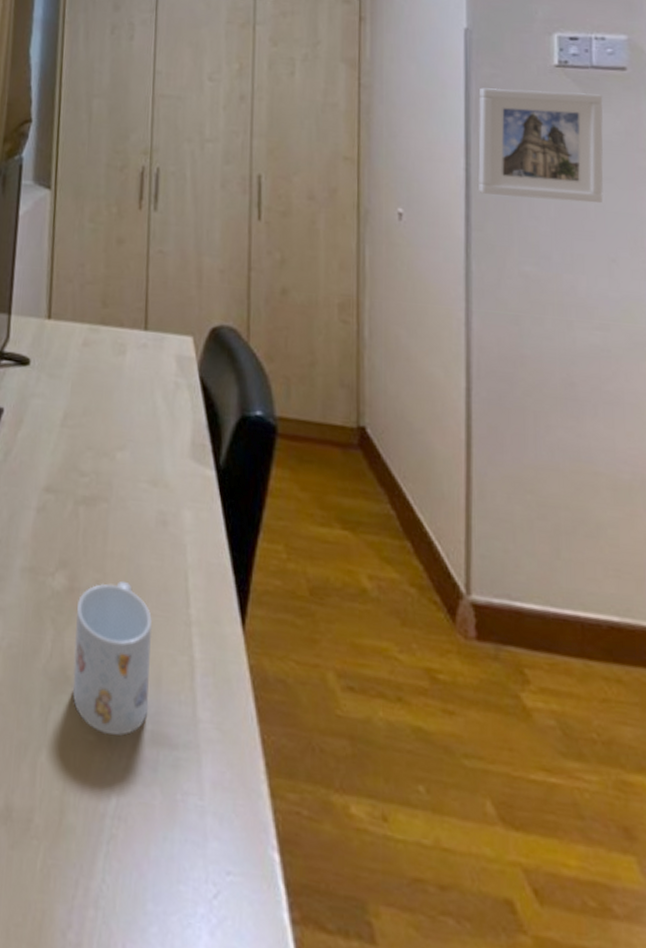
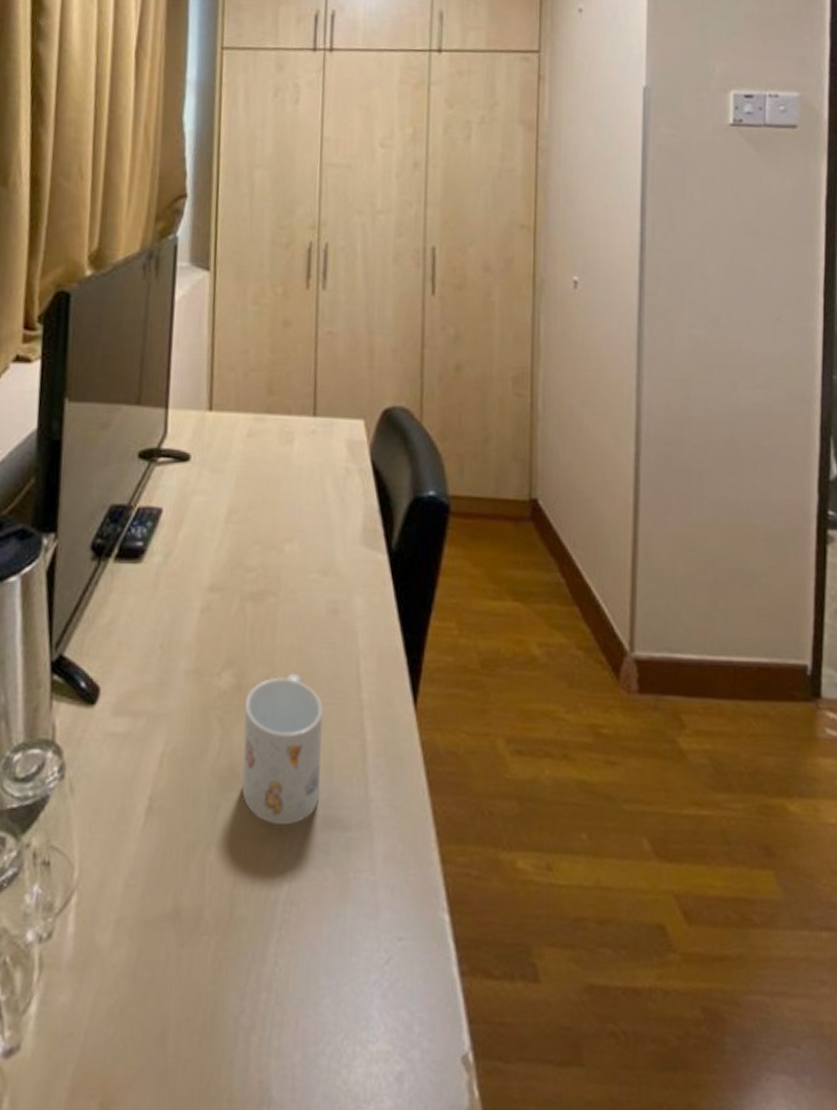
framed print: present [477,87,604,204] -> none [651,148,774,264]

